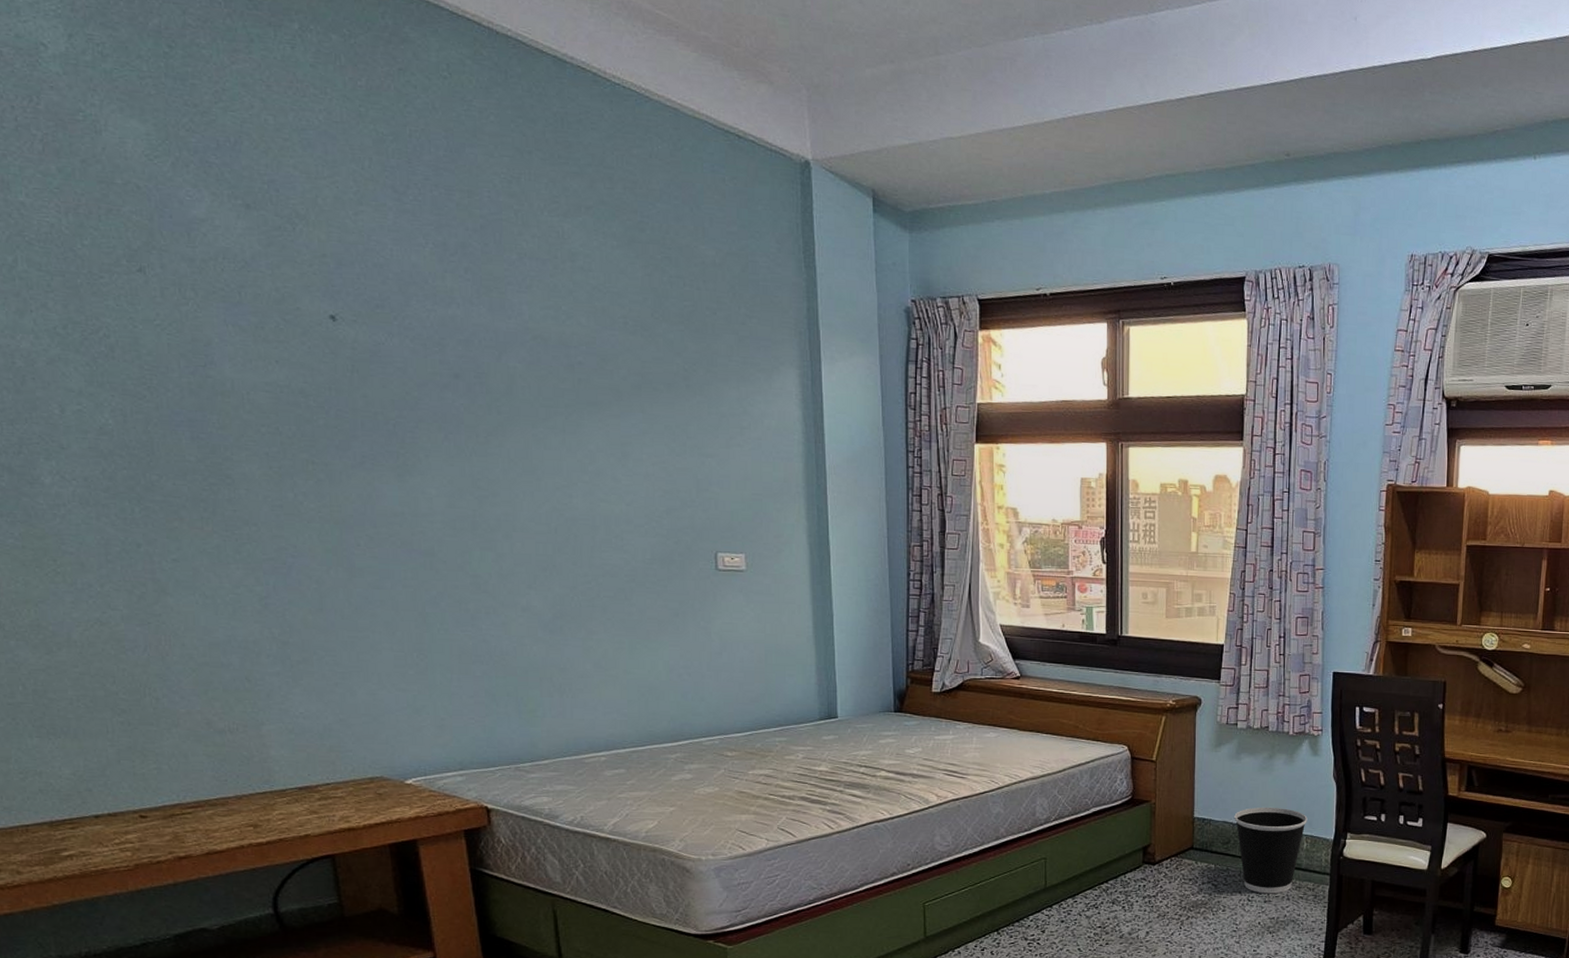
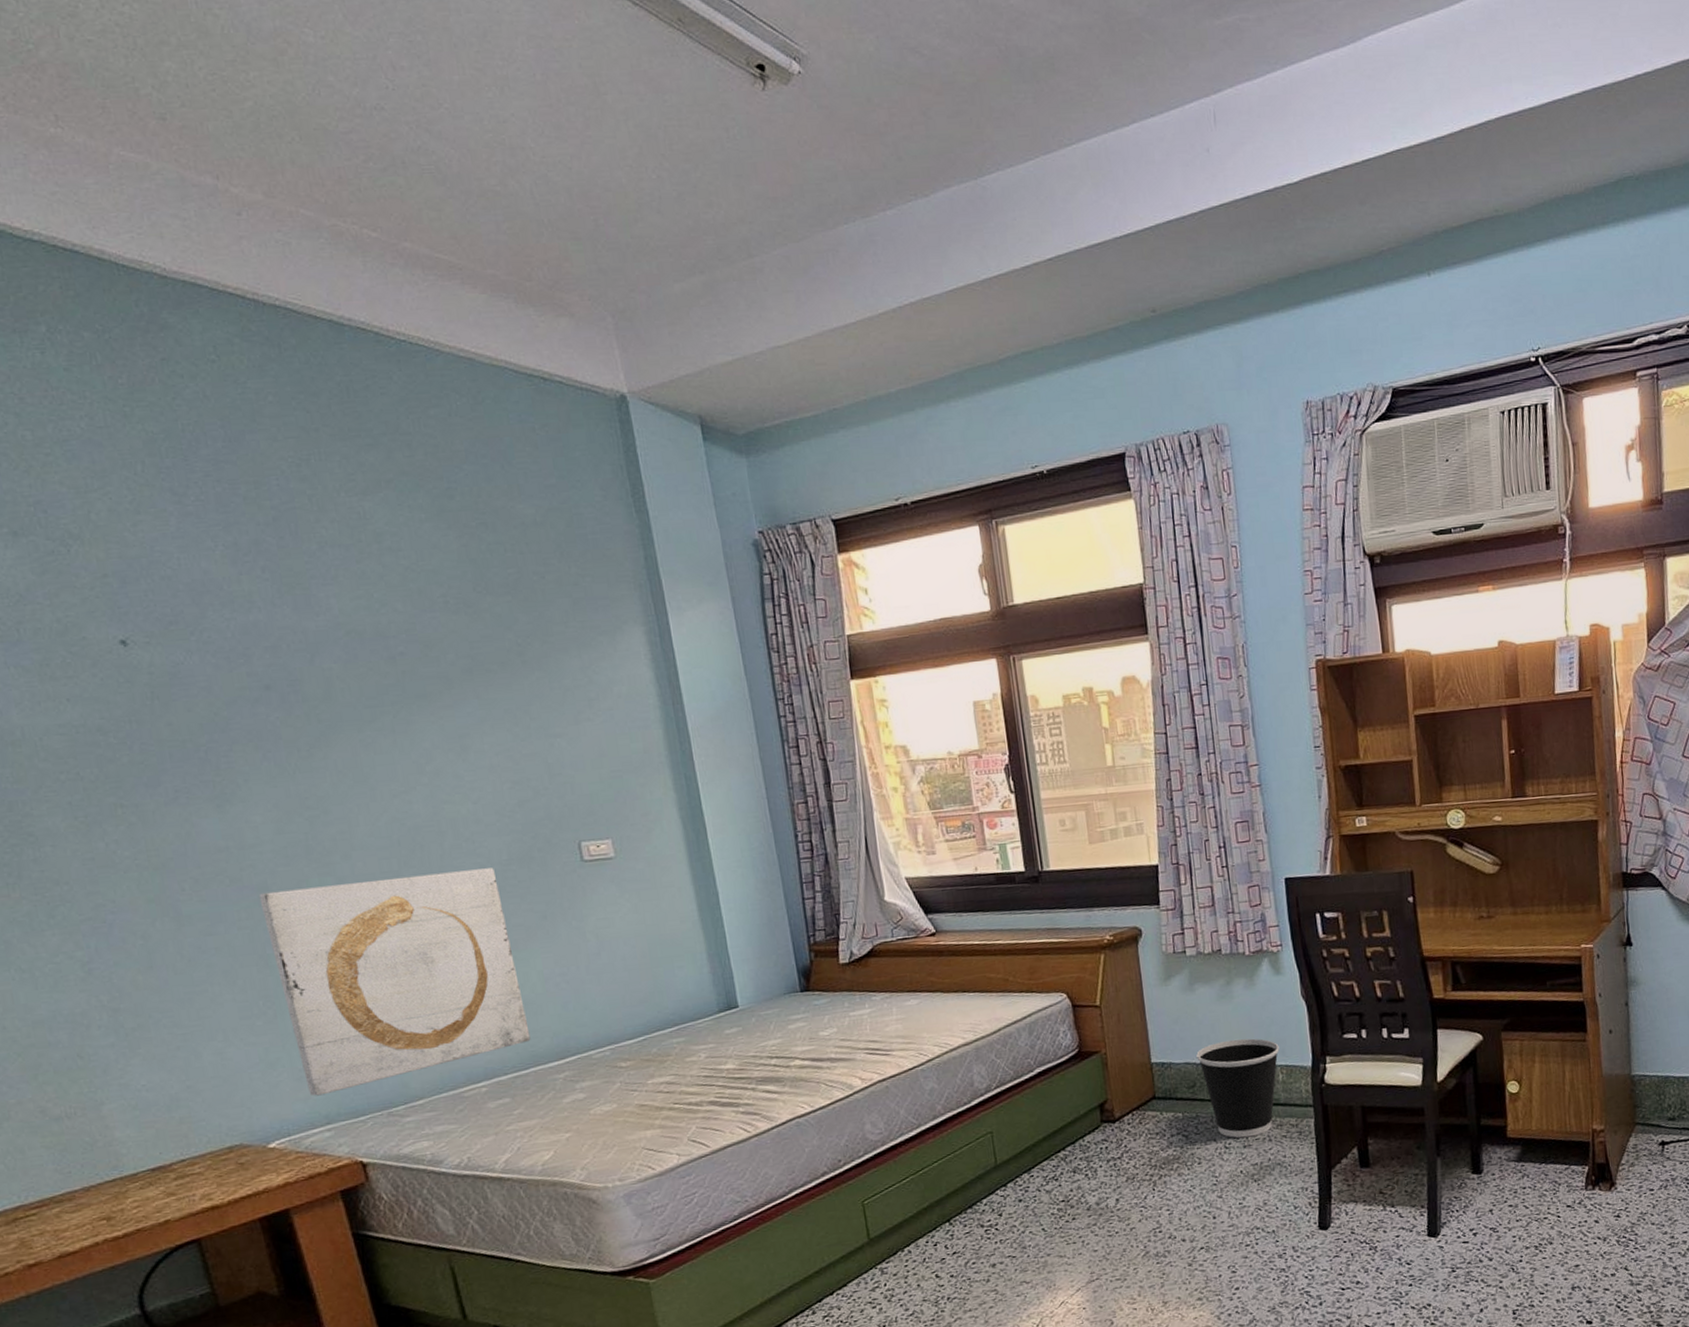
wall art: none [425,557,650,744] -> present [258,868,531,1096]

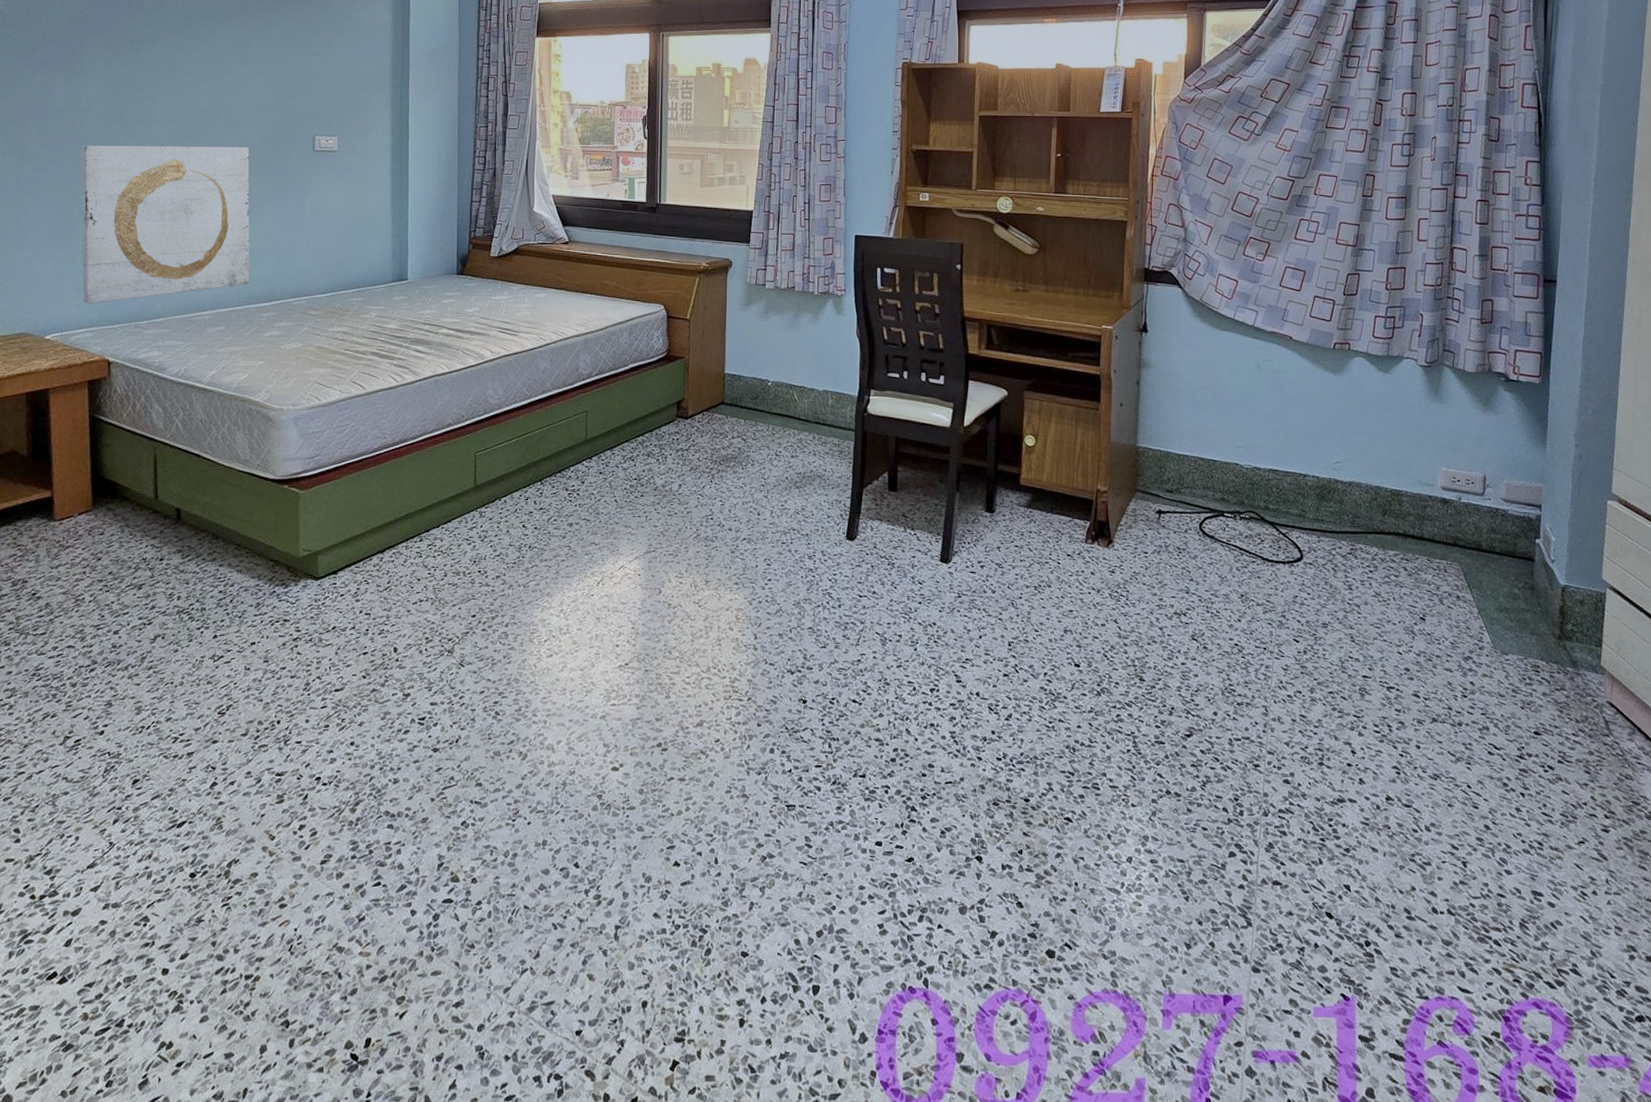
wastebasket: present [1196,1038,1280,1138] -> none [763,363,832,449]

